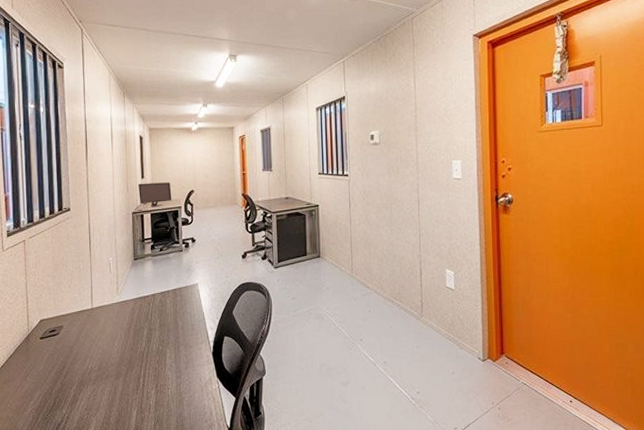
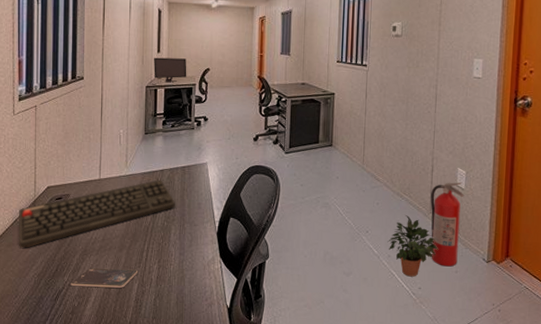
computer keyboard: none [13,304,169,384] -> present [18,179,175,248]
smartphone: none [69,396,137,419] -> present [70,268,139,288]
potted plant: none [382,320,434,382] -> present [387,215,439,277]
fire extinguisher: none [421,283,455,369] -> present [430,182,464,267]

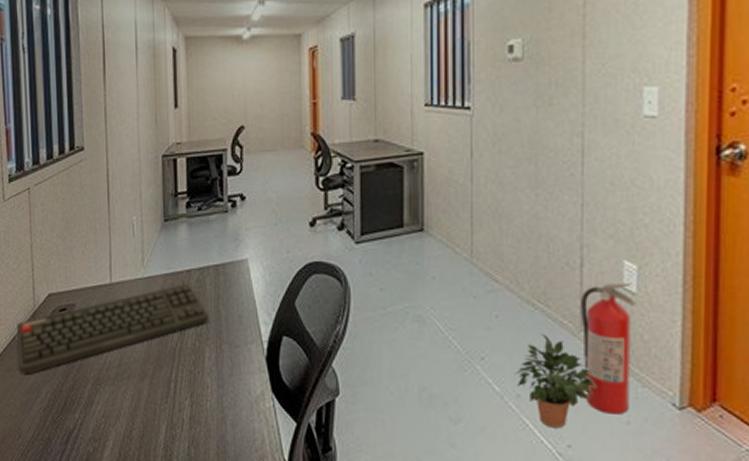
smartphone: present [70,268,139,288] -> none [82,403,166,431]
computer monitor: present [154,57,187,83] -> none [170,114,215,149]

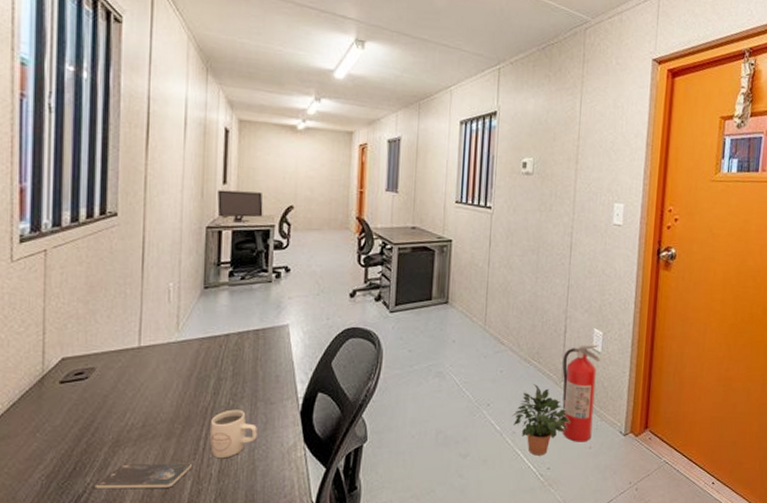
computer keyboard: present [17,283,208,374] -> none [16,346,245,441]
smartphone: none [82,403,166,431] -> present [94,463,193,489]
computer monitor: none [170,114,215,149] -> present [217,190,263,223]
mug: none [178,351,224,404] -> present [209,409,257,459]

